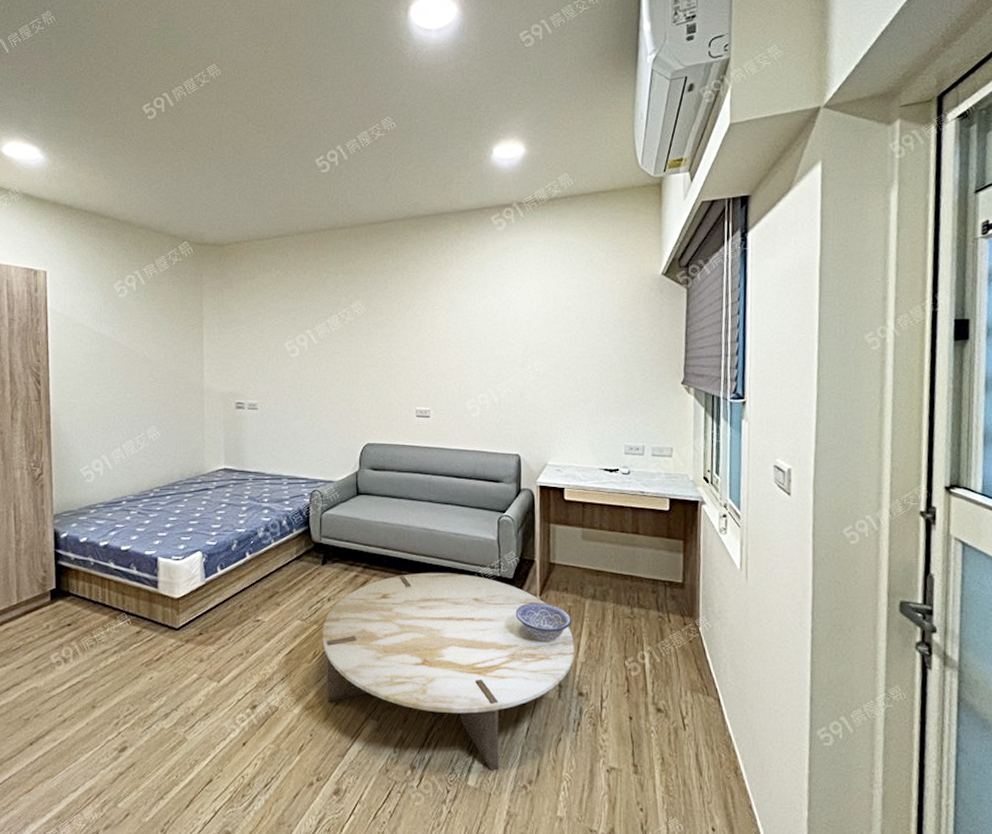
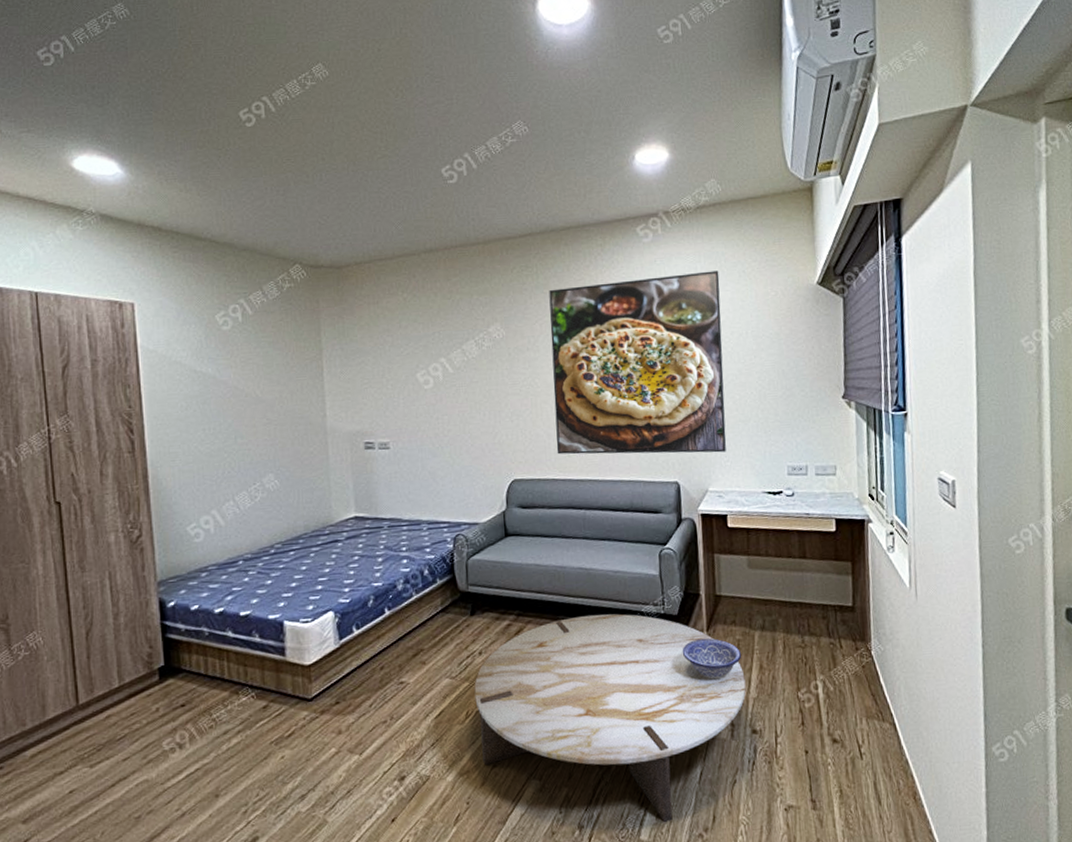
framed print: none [407,259,568,429] -> present [549,270,727,455]

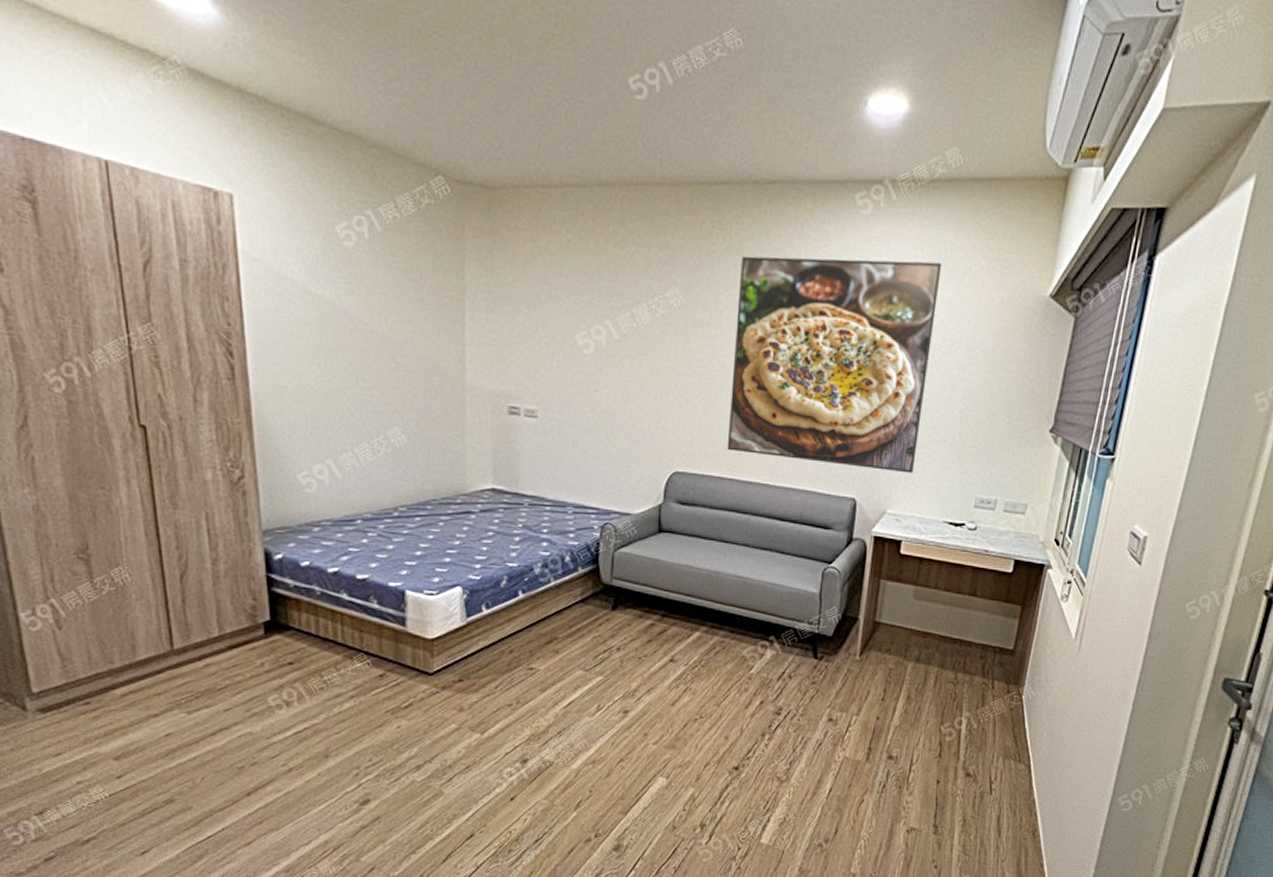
coffee table: present [474,613,746,822] -> none [608,625,891,829]
decorative bowl: present [682,638,742,680] -> none [830,663,891,704]

